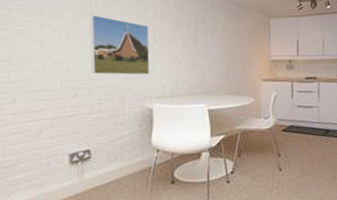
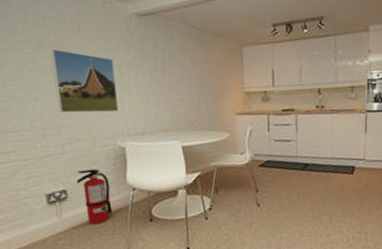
fire extinguisher: none [101,129,135,186] -> present [76,169,113,225]

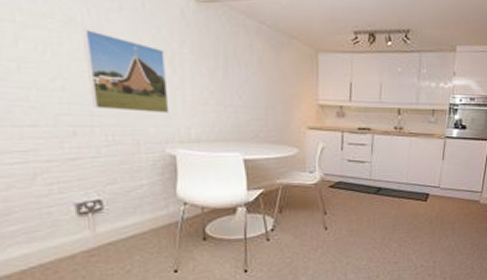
fire extinguisher: present [76,169,113,225] -> none [114,178,159,241]

